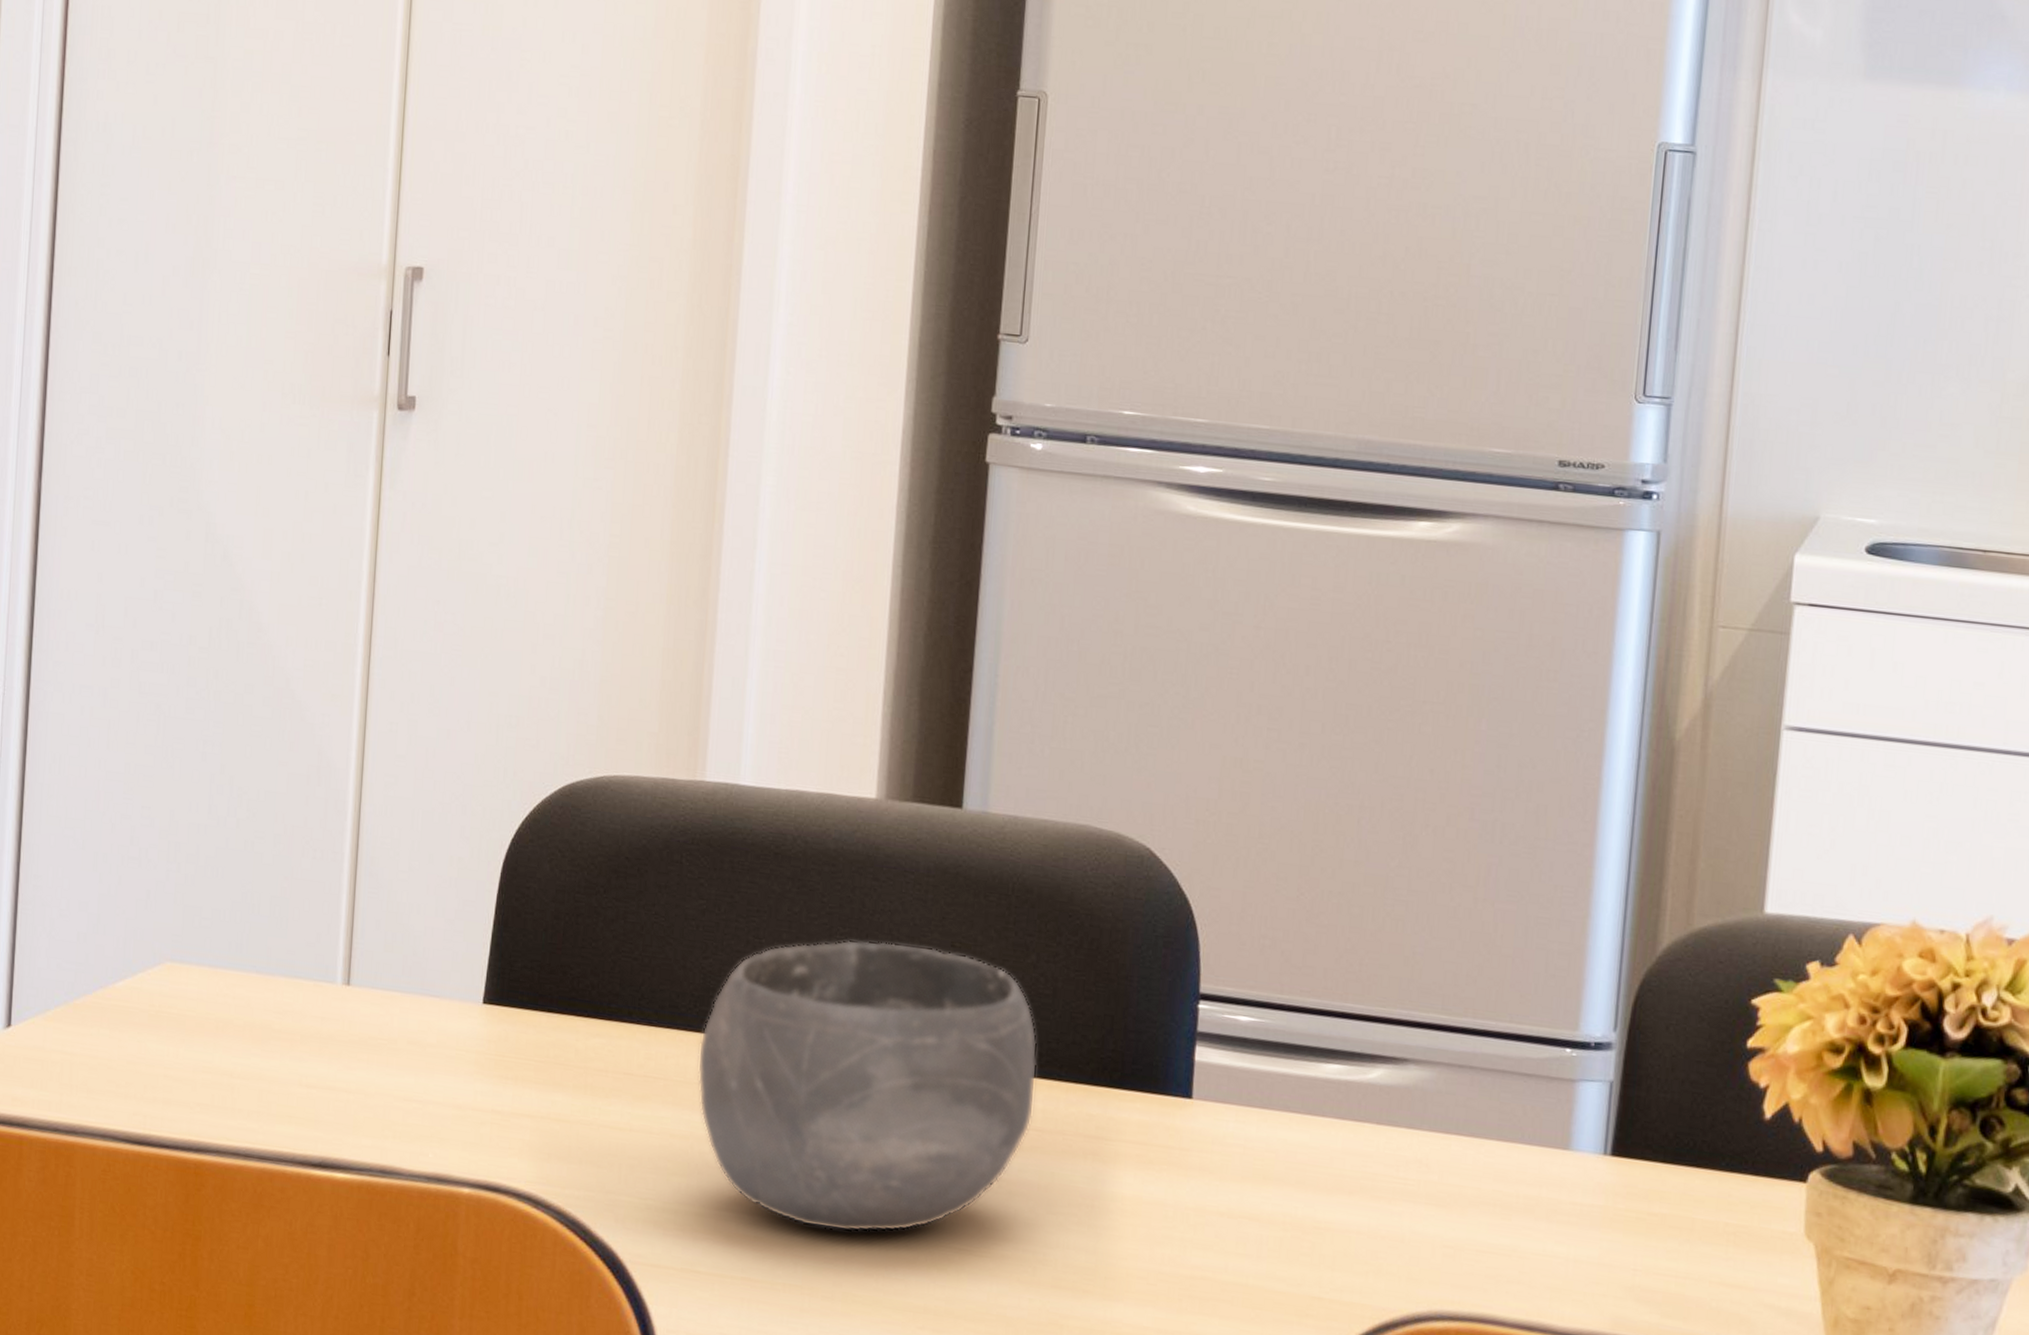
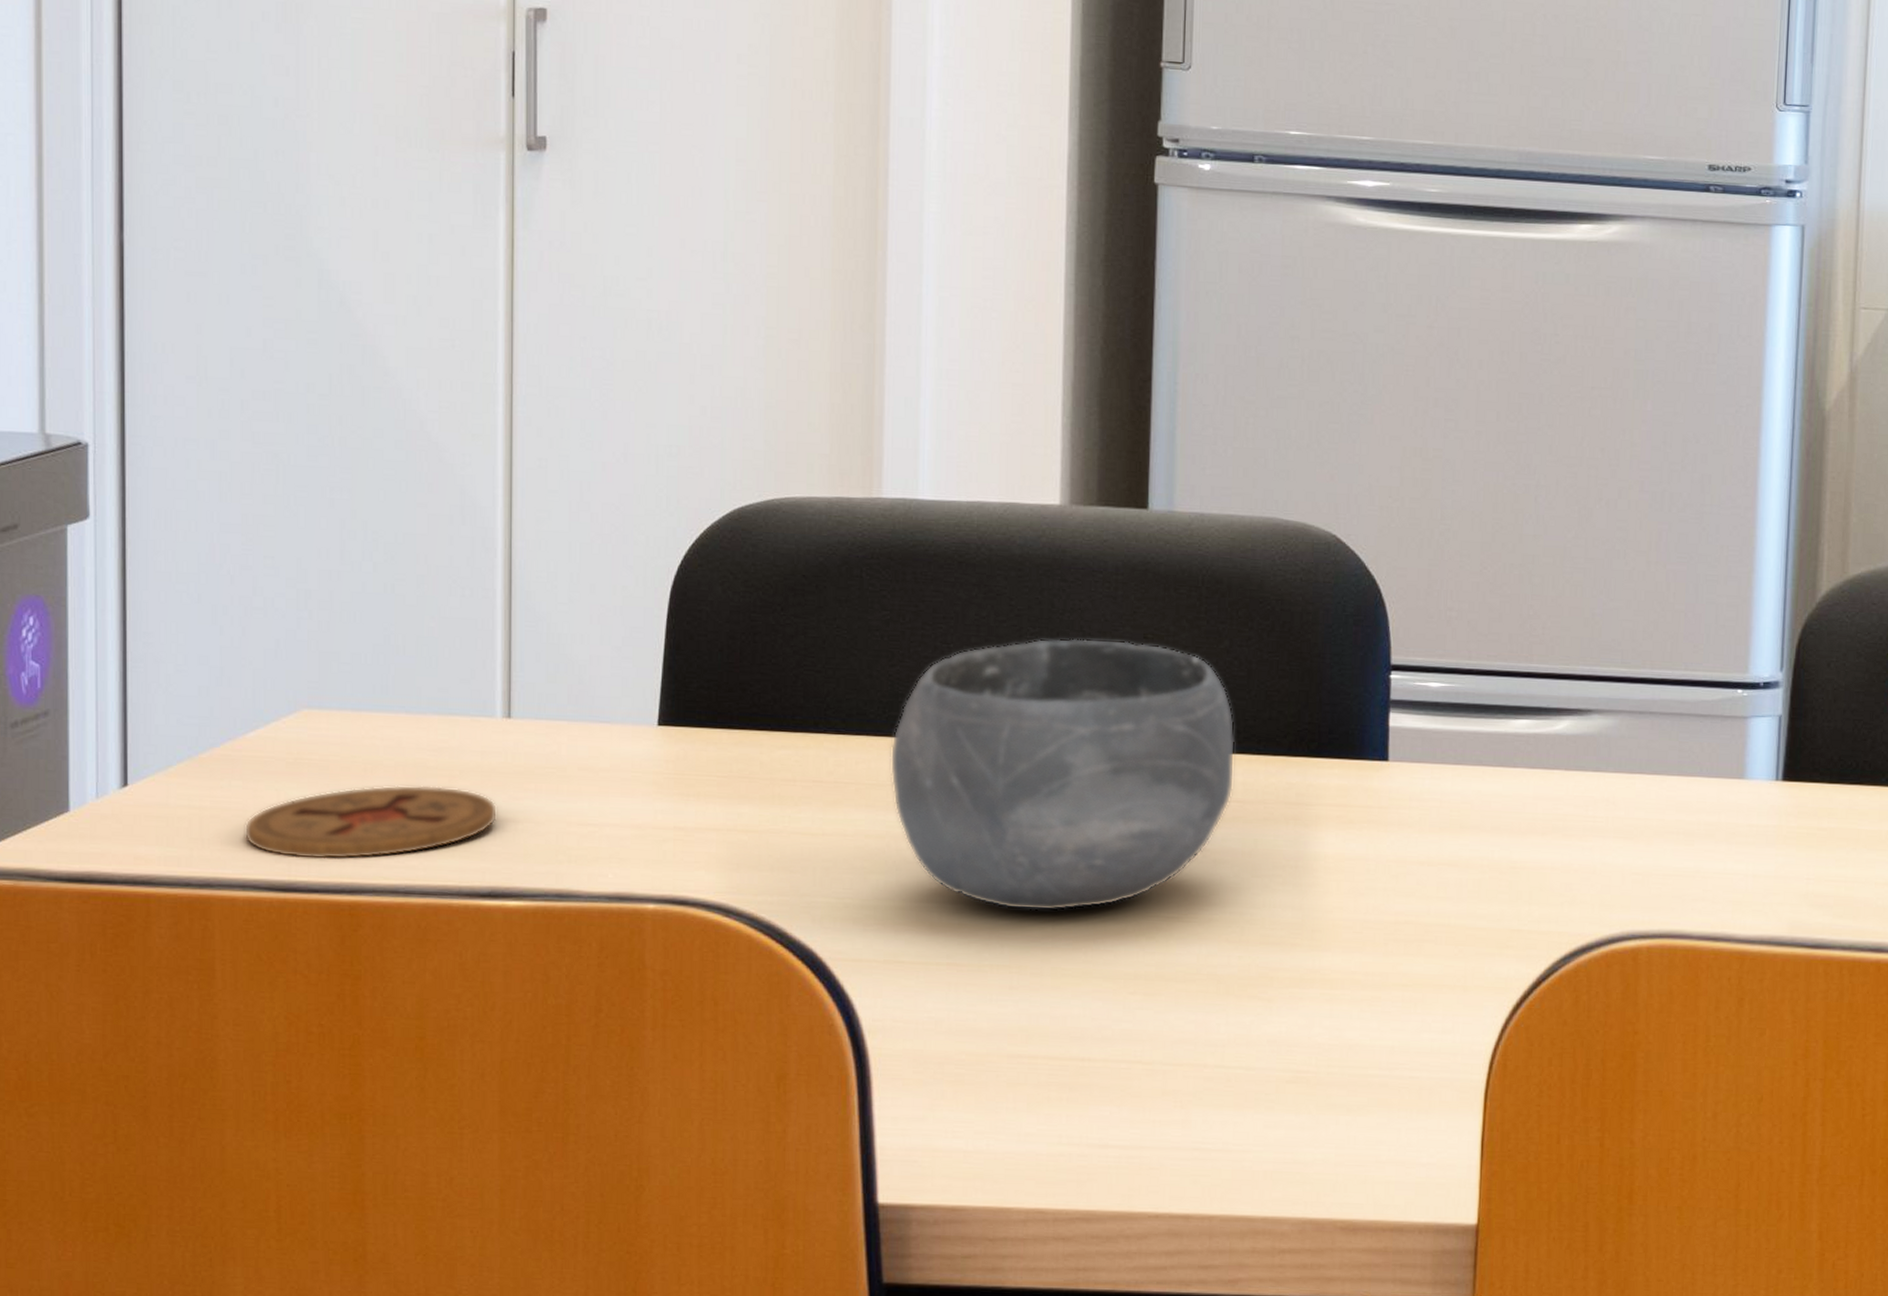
coaster: none [107,1044,333,1118] -> present [244,785,498,860]

